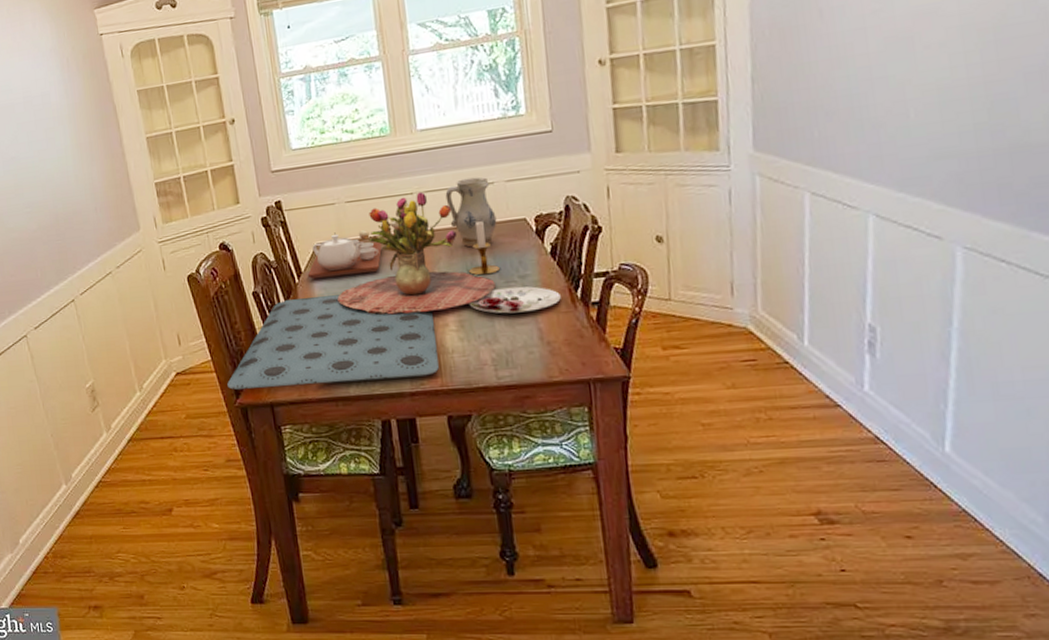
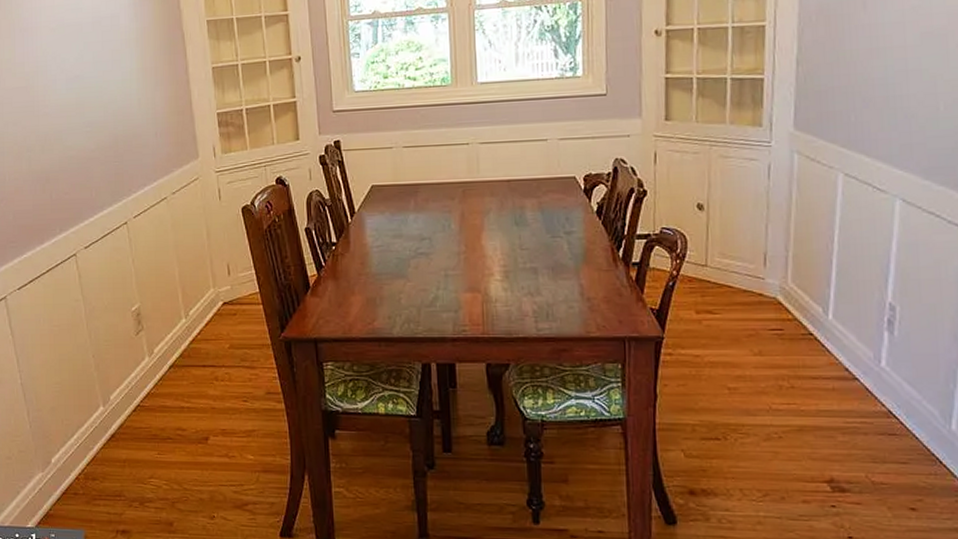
placemat: present [227,295,439,390] -> none [273,237,481,324]
tea set: present [308,232,383,280] -> none [361,176,436,220]
flower arrangement: present [337,191,496,315] -> none [388,143,542,261]
ceramic pitcher: present [445,177,497,248] -> none [500,133,548,201]
decorative plate: present [468,286,561,314] -> none [515,242,603,268]
candlestick: present [469,221,500,276] -> none [517,176,547,229]

